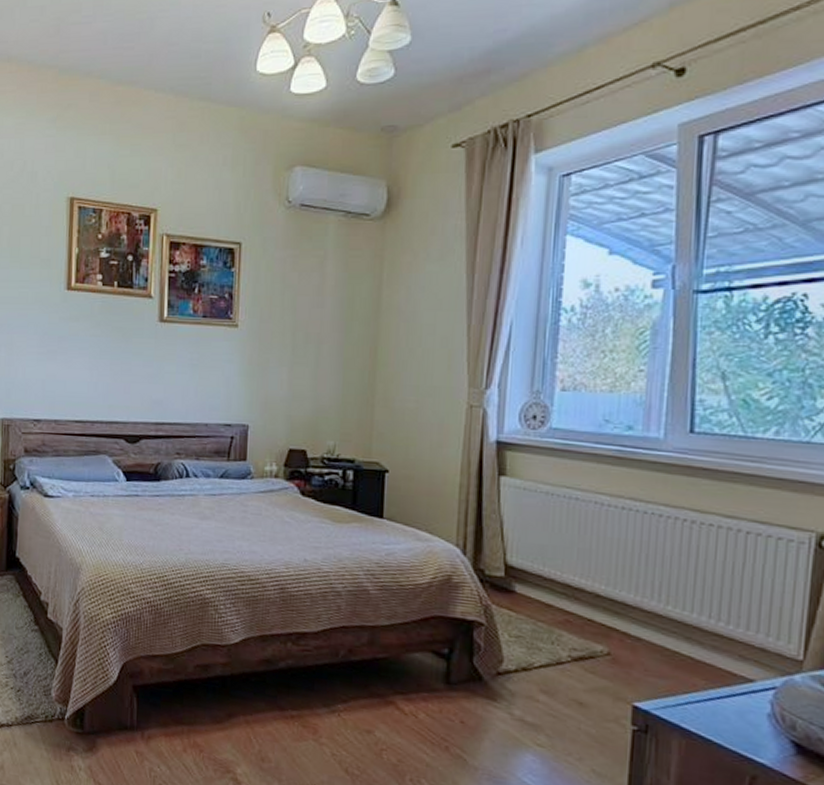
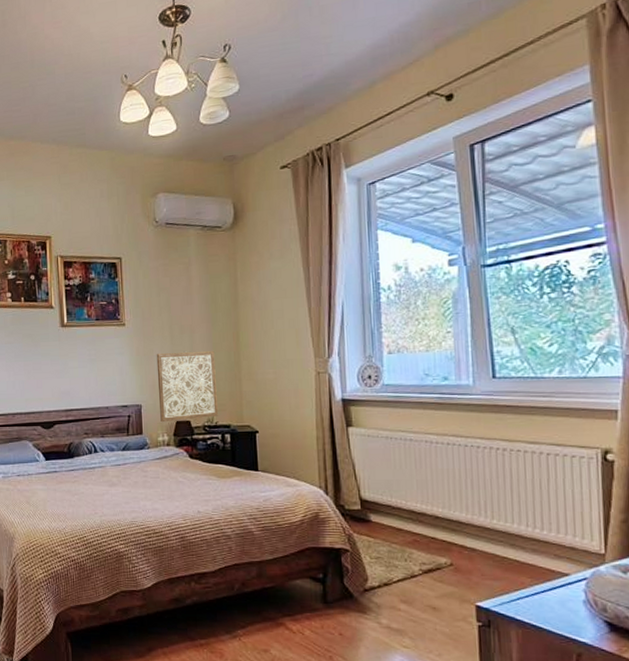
wall art: none [270,364,345,449] -> present [156,350,219,423]

